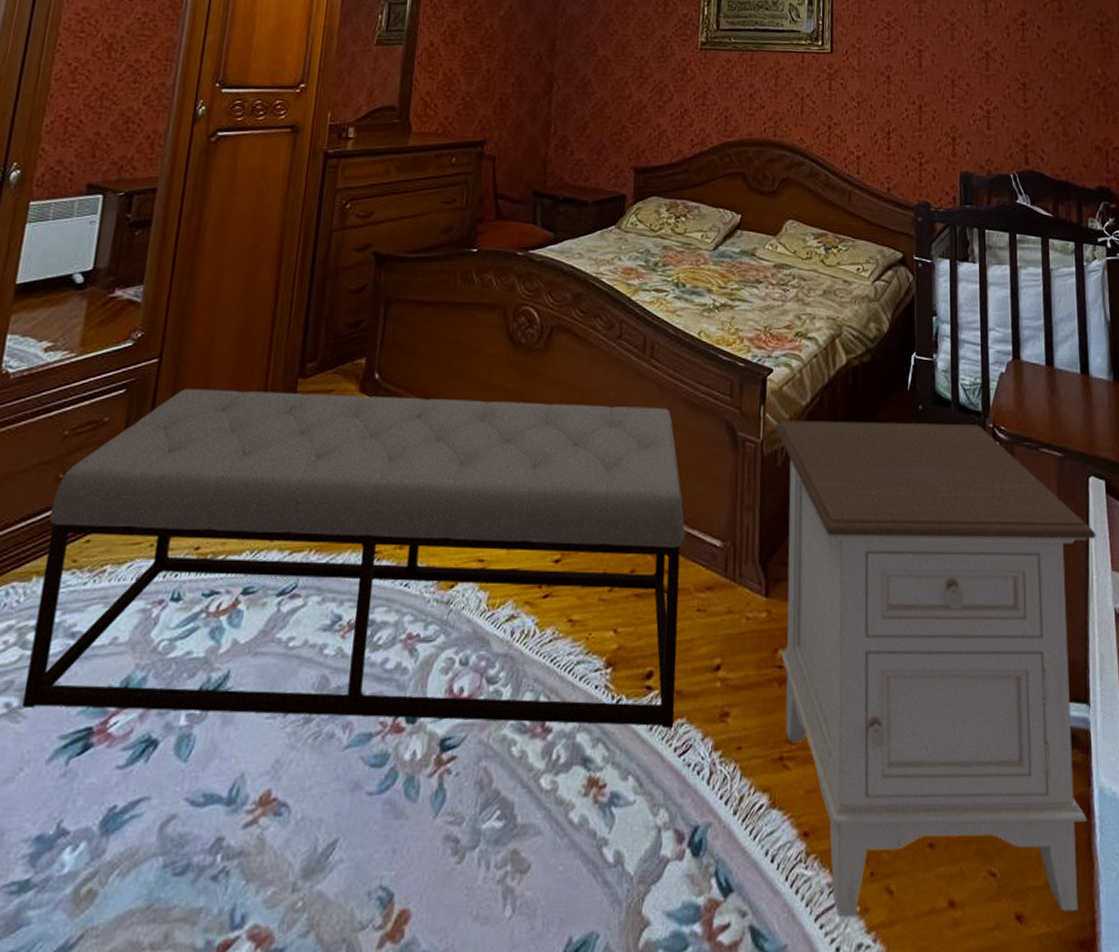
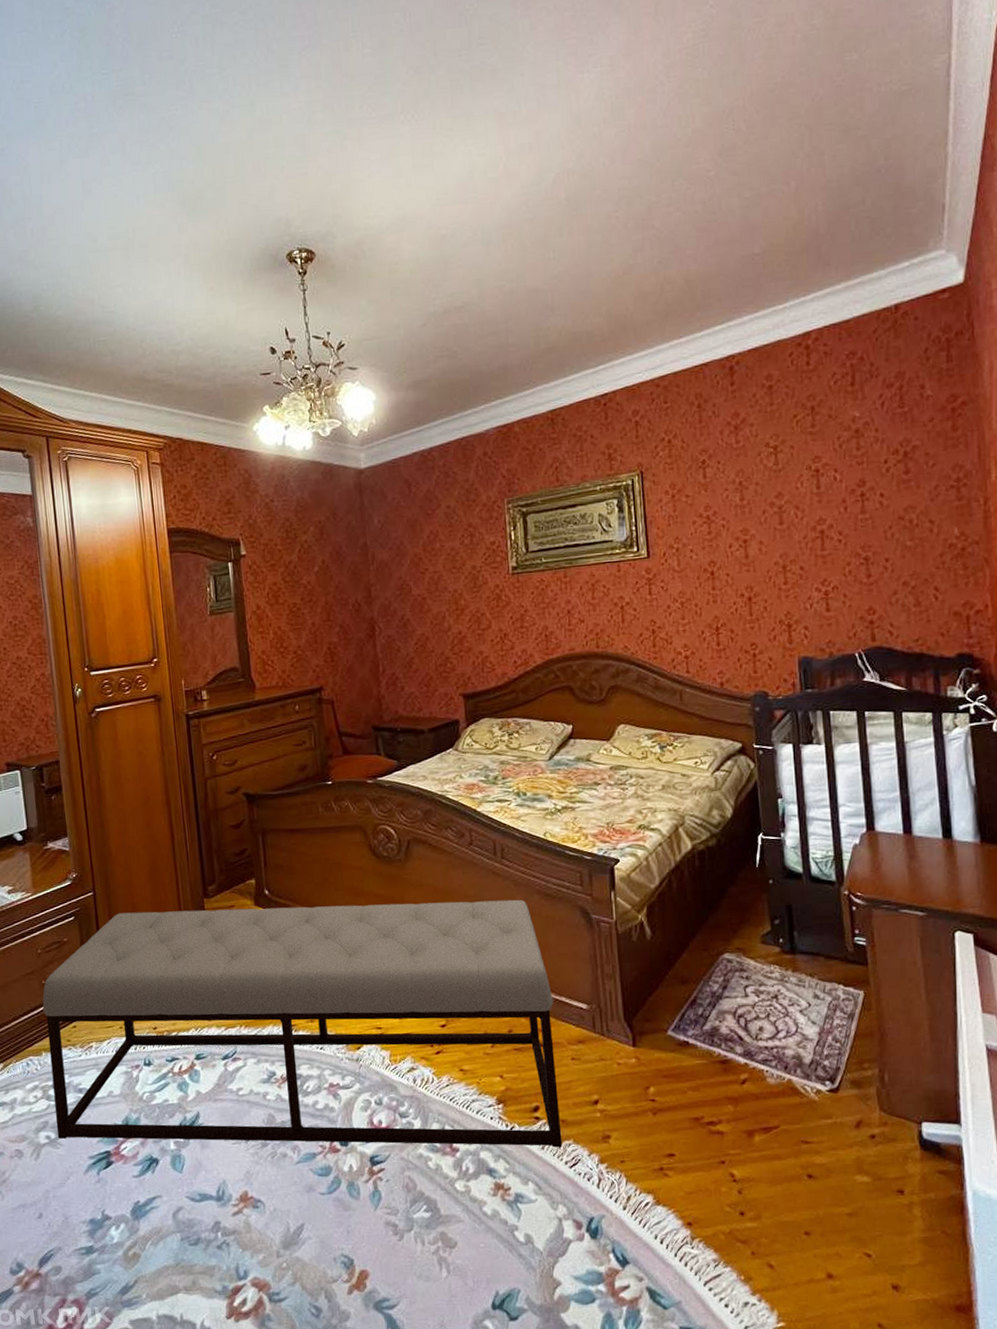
nightstand: present [774,420,1096,917] -> none [626,893,964,1284]

